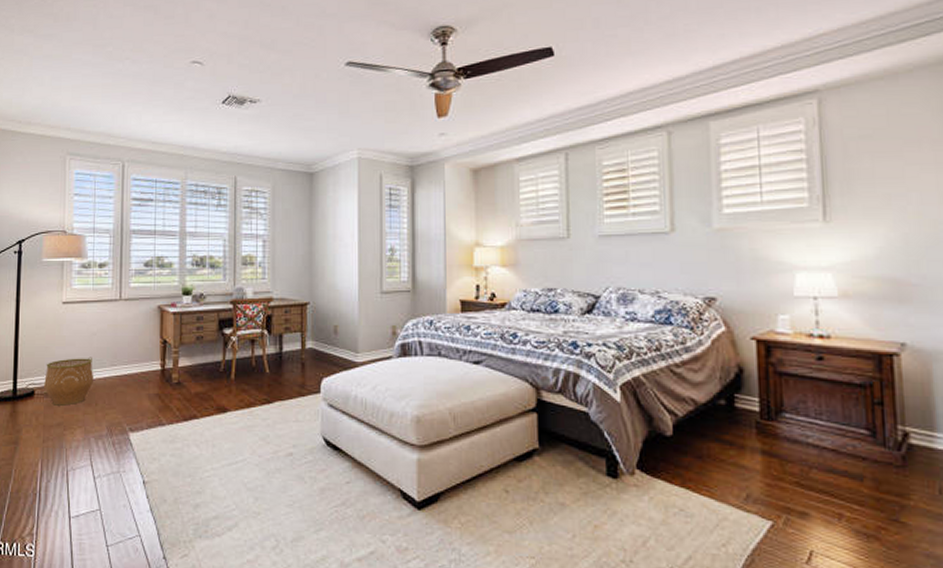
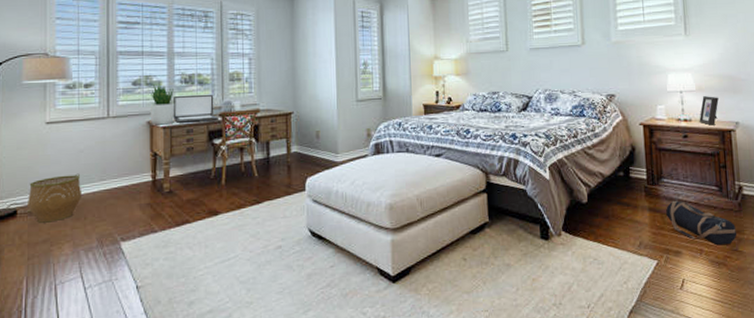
planter: none [160,266,186,310] -> present [149,84,175,125]
laptop: none [183,279,229,309] -> present [173,94,218,123]
duffel bag: none [787,443,899,512] -> present [666,200,737,246]
picture frame: none [842,305,874,346] -> present [699,96,719,126]

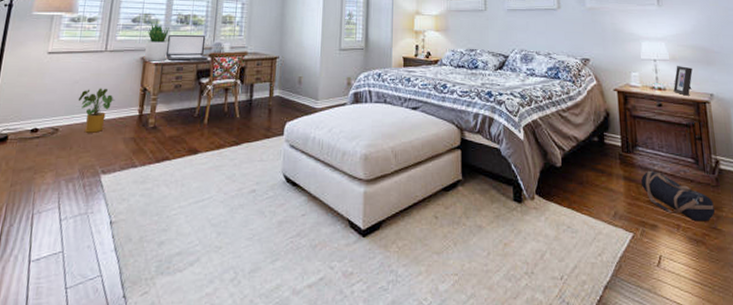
basket: present [28,173,81,223] -> none [18,103,72,150]
house plant: none [85,155,125,202] -> present [78,88,115,133]

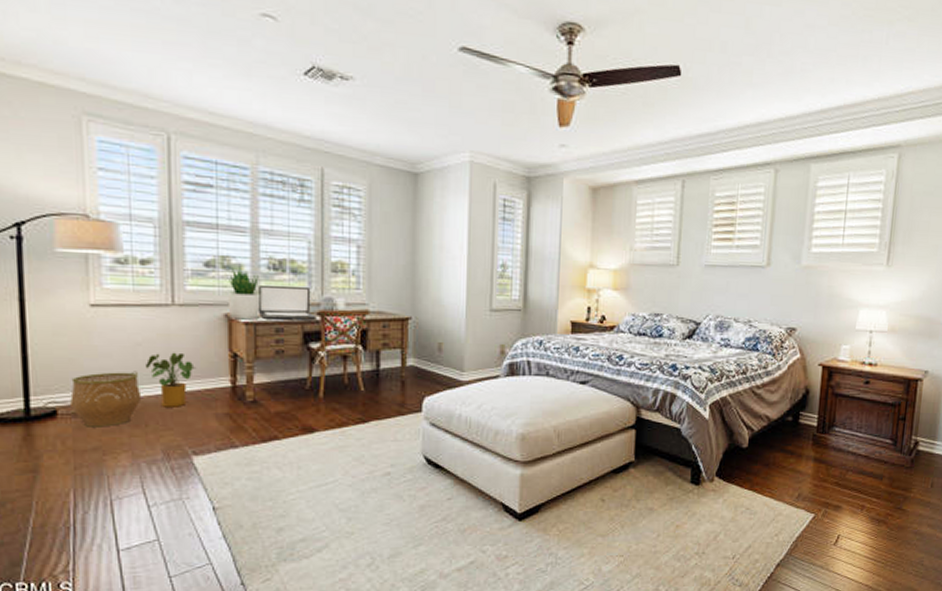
basket: none [18,103,72,150] -> present [70,371,140,427]
duffel bag: present [641,170,716,222] -> none [832,451,904,503]
picture frame: present [673,66,693,96] -> none [885,339,911,373]

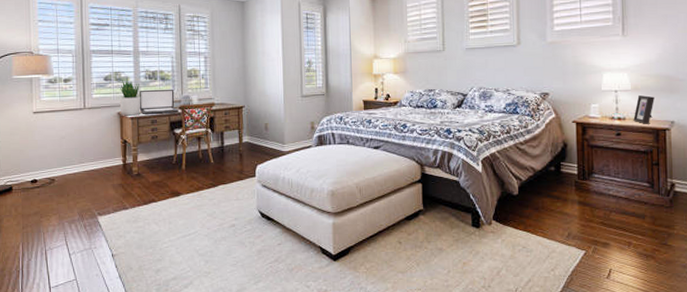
basket: present [70,371,140,427] -> none [21,156,64,198]
house plant: present [144,352,197,407] -> none [67,142,100,182]
picture frame: none [885,339,911,373] -> present [633,95,654,124]

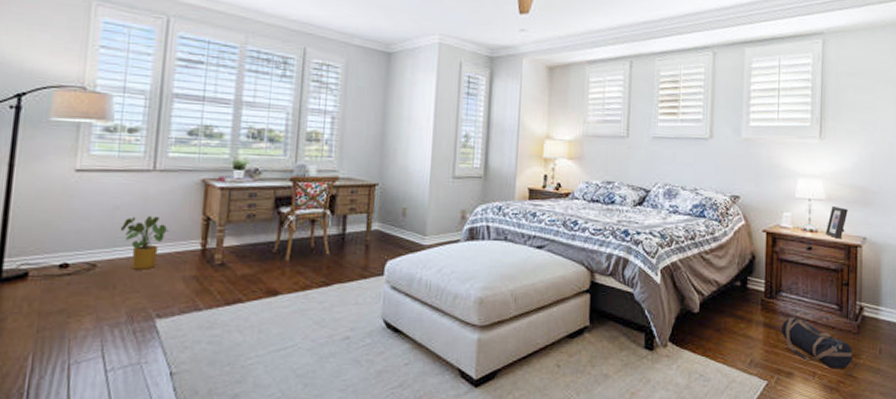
house plant: none [67,142,100,182] -> present [120,215,170,270]
planter: present [119,80,141,116] -> none [206,136,238,185]
laptop: present [139,89,179,114] -> none [233,152,289,186]
duffel bag: none [596,195,667,239] -> present [782,317,853,369]

